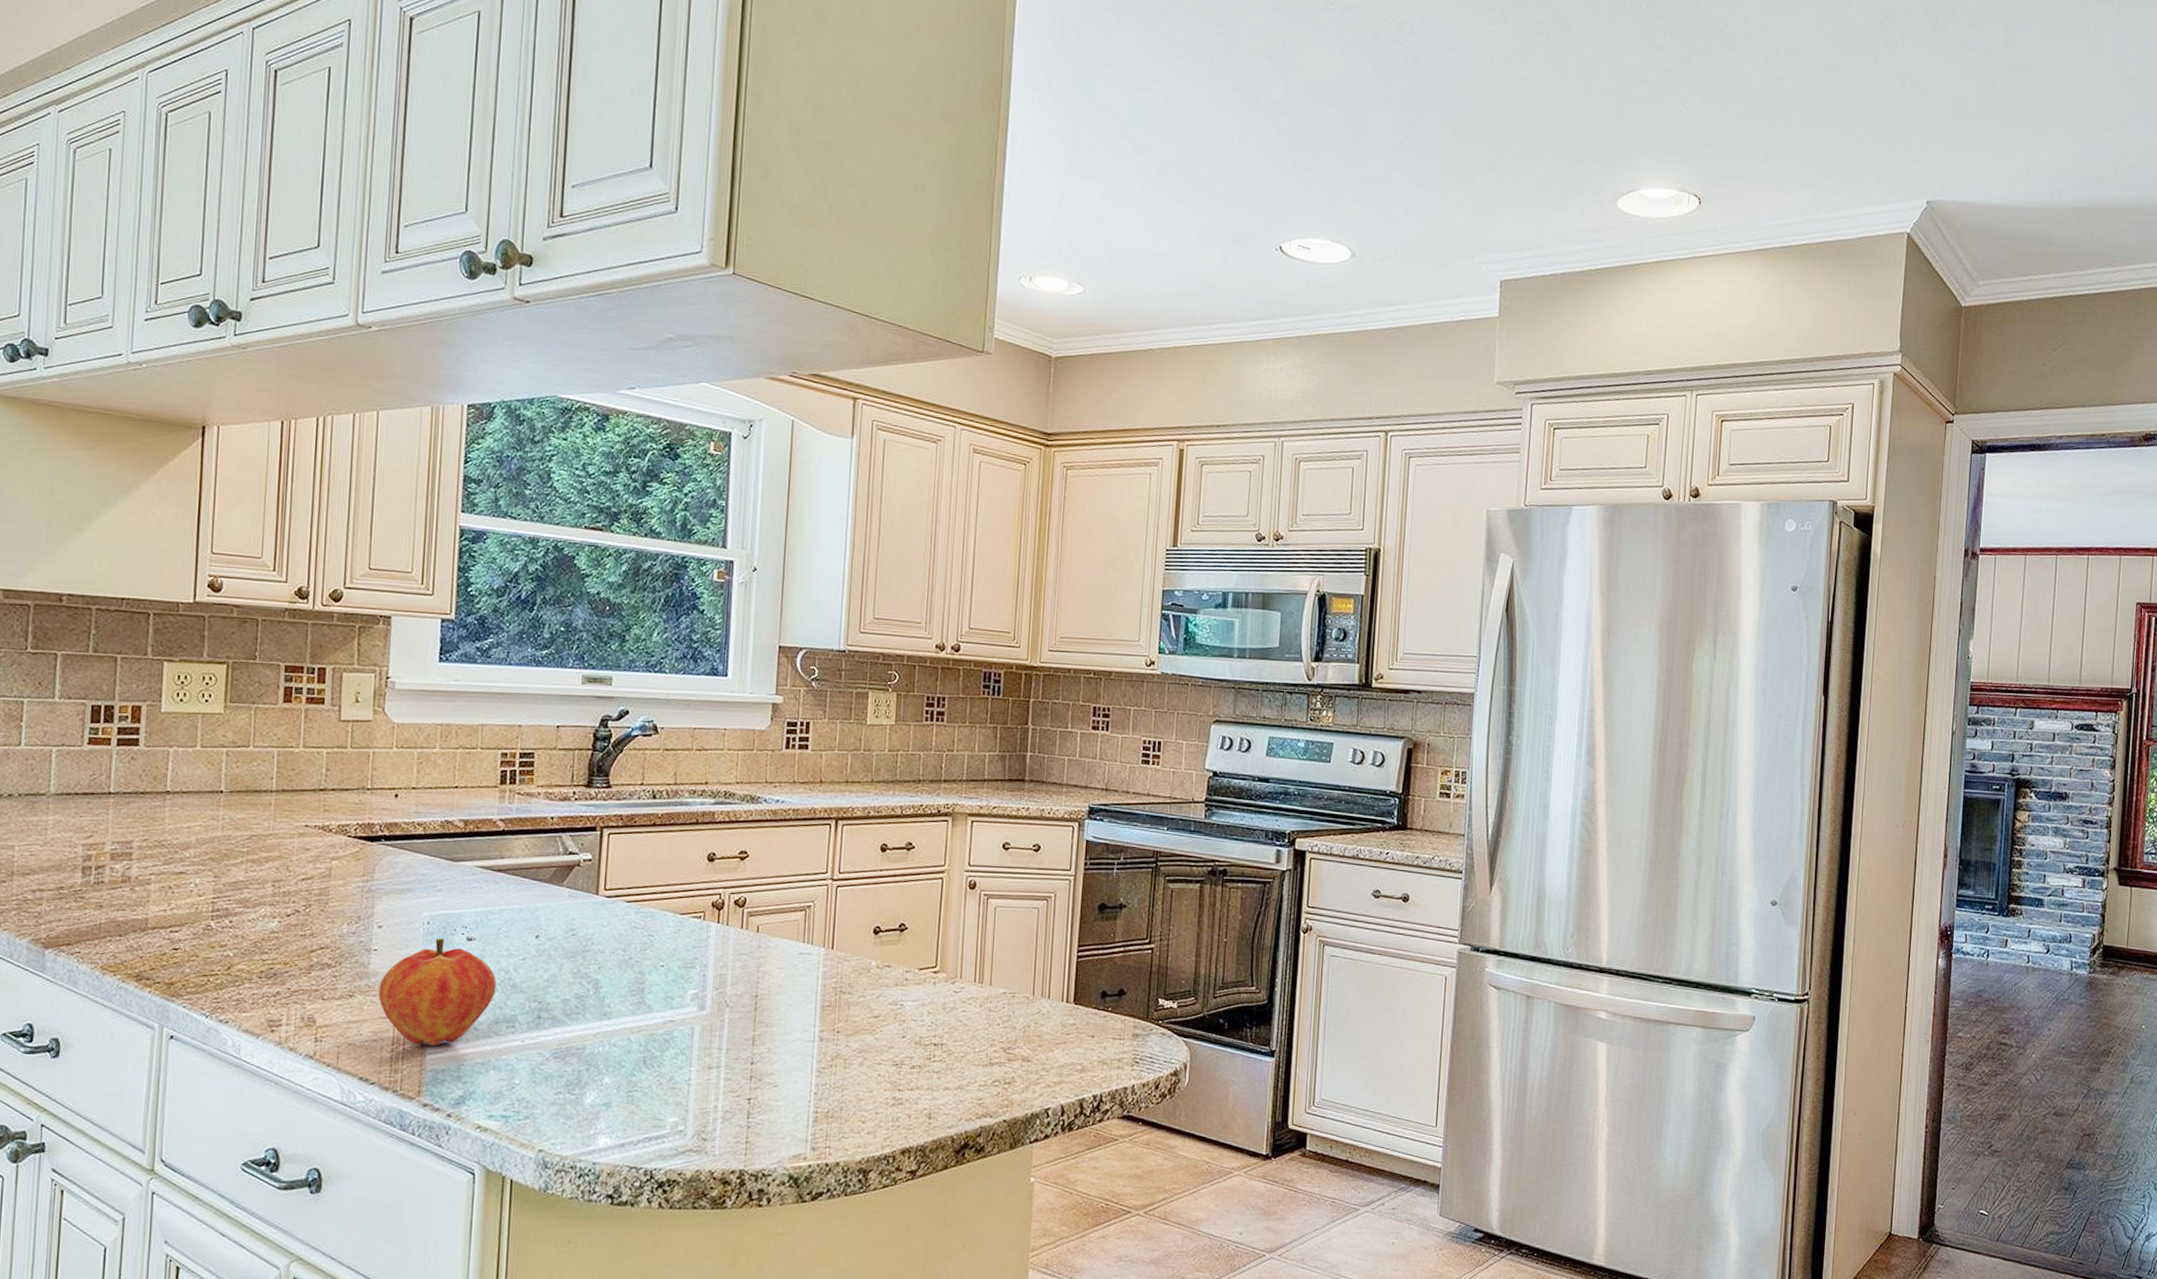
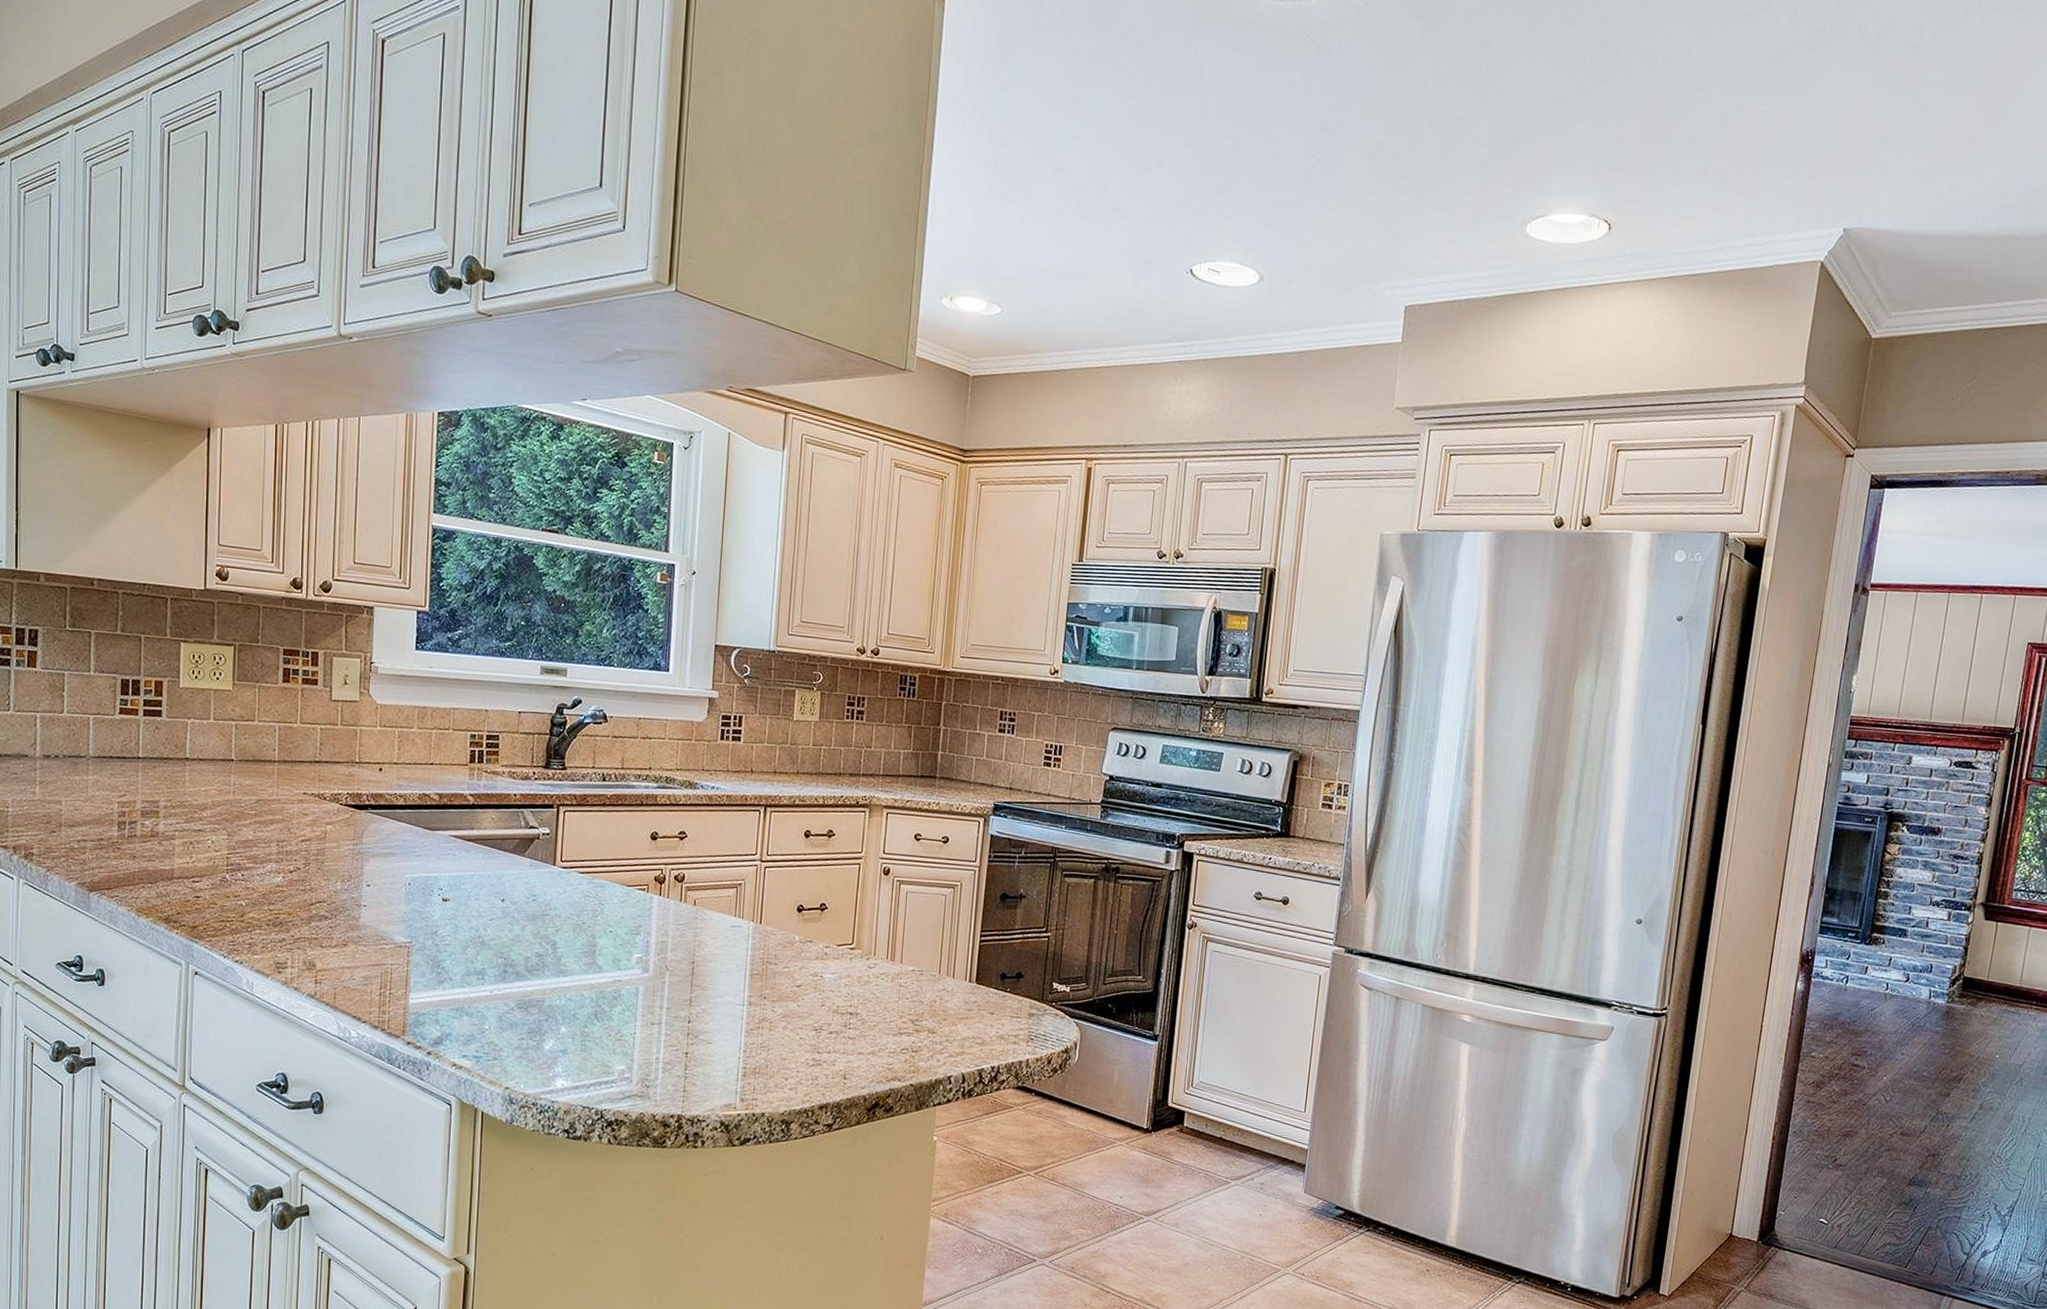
fruit: present [378,937,496,1046] -> none [368,897,468,992]

